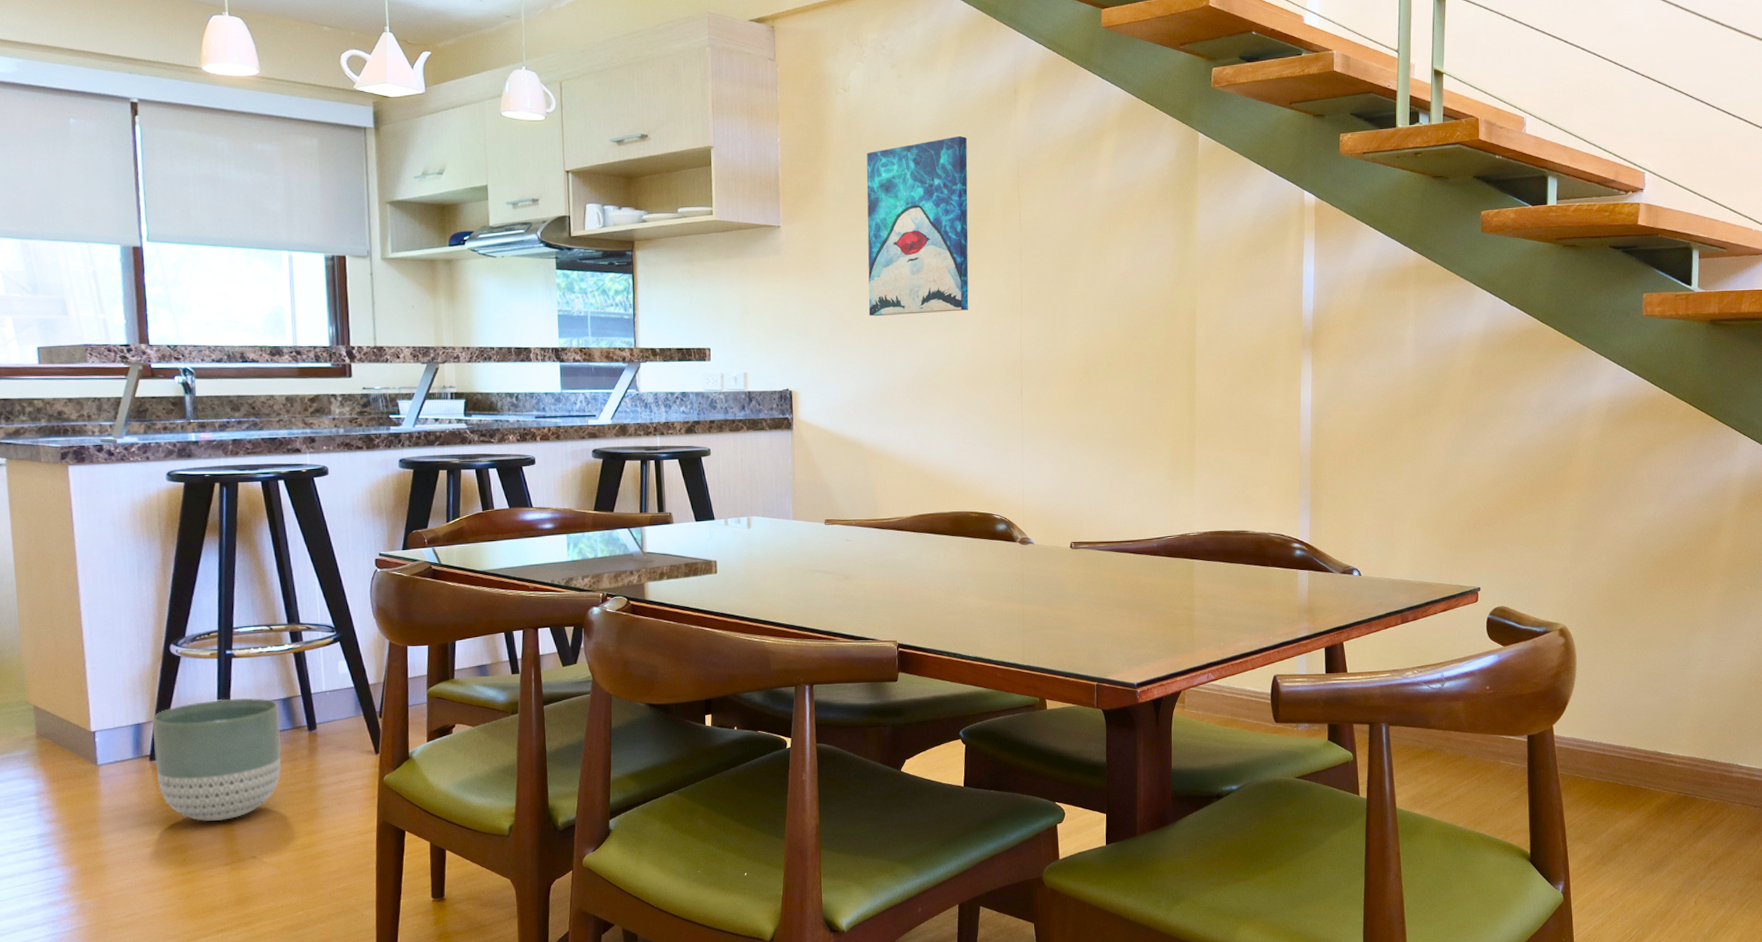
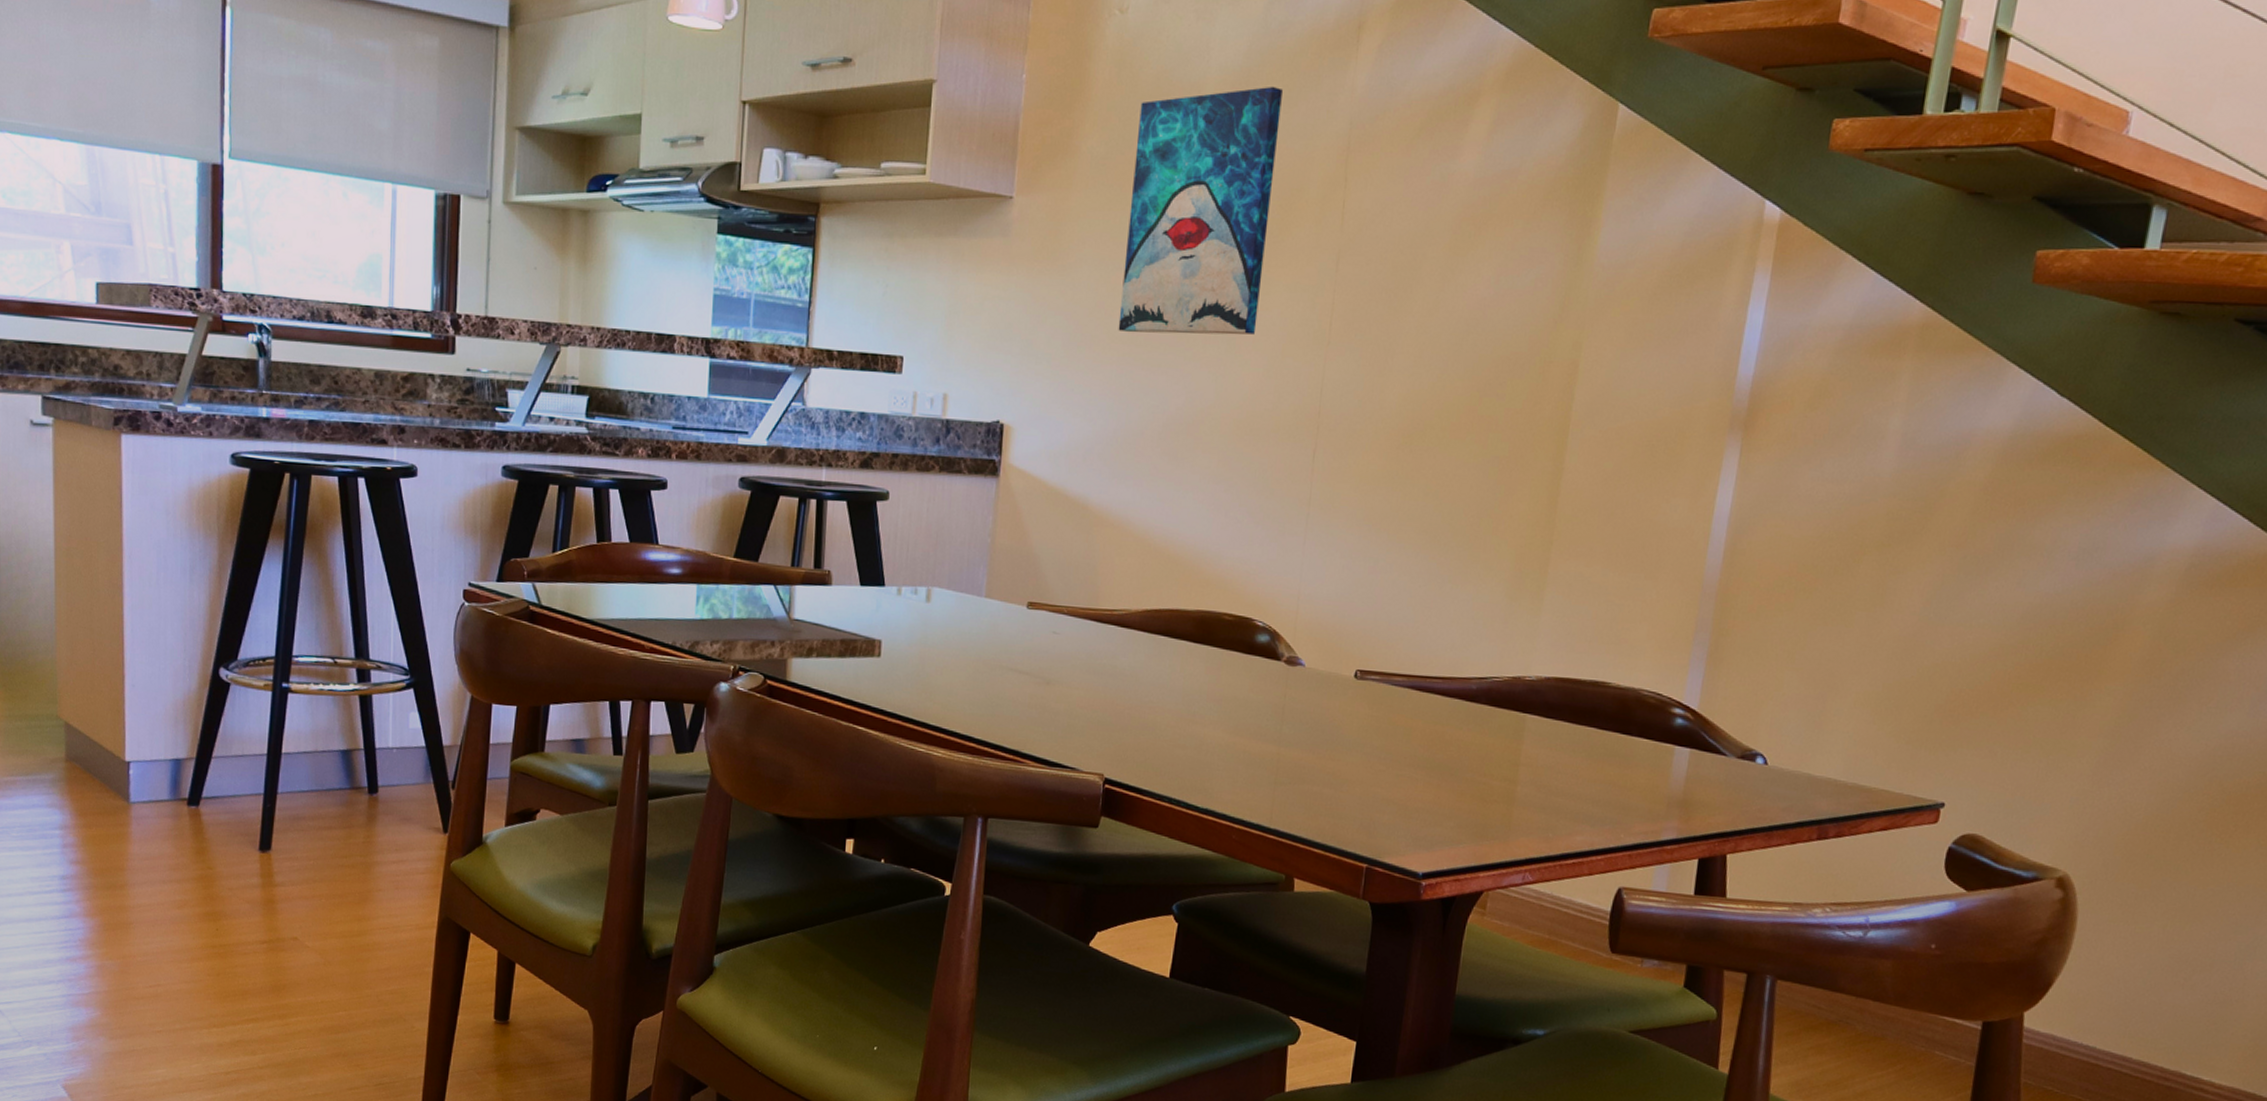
planter: present [152,698,281,822] -> none [193,741,336,890]

